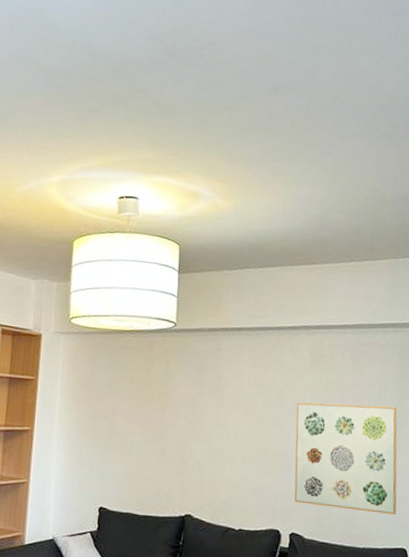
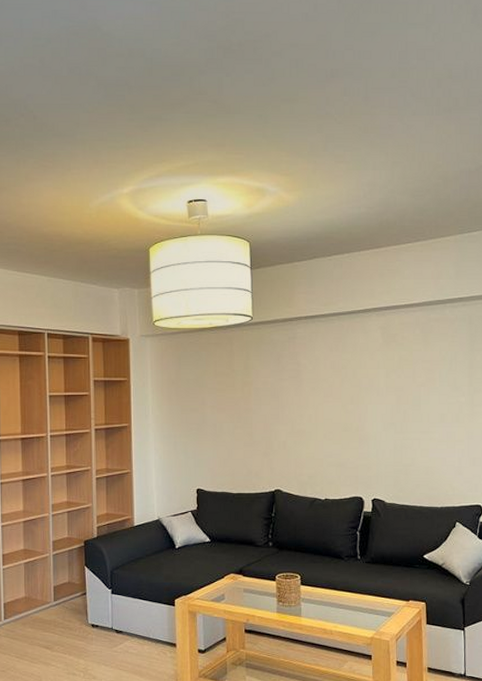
wall art: present [294,402,397,516] -> none [371,377,471,476]

